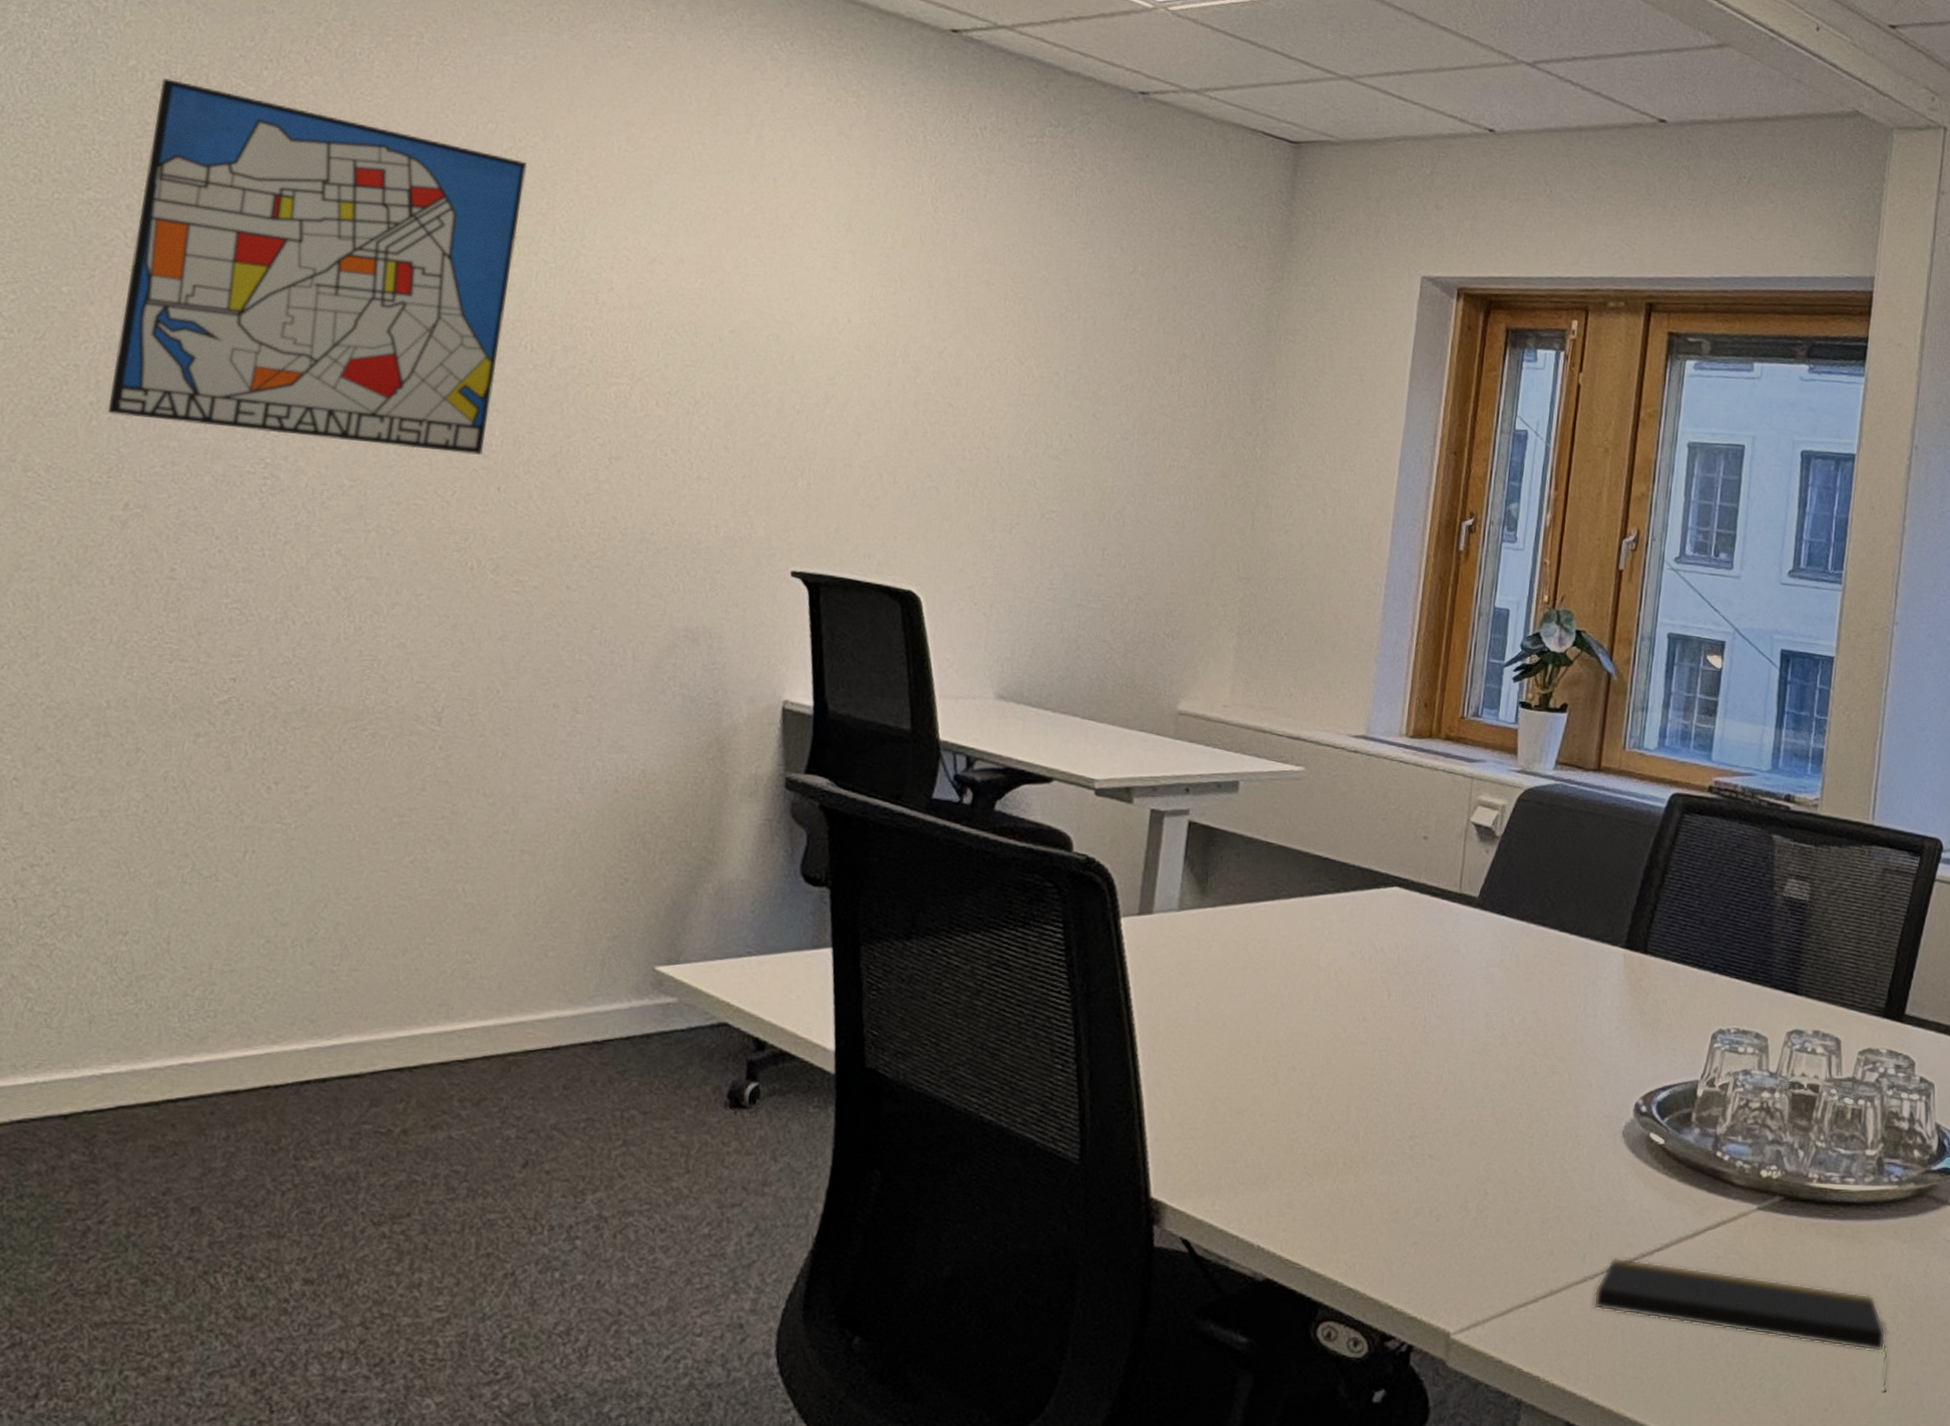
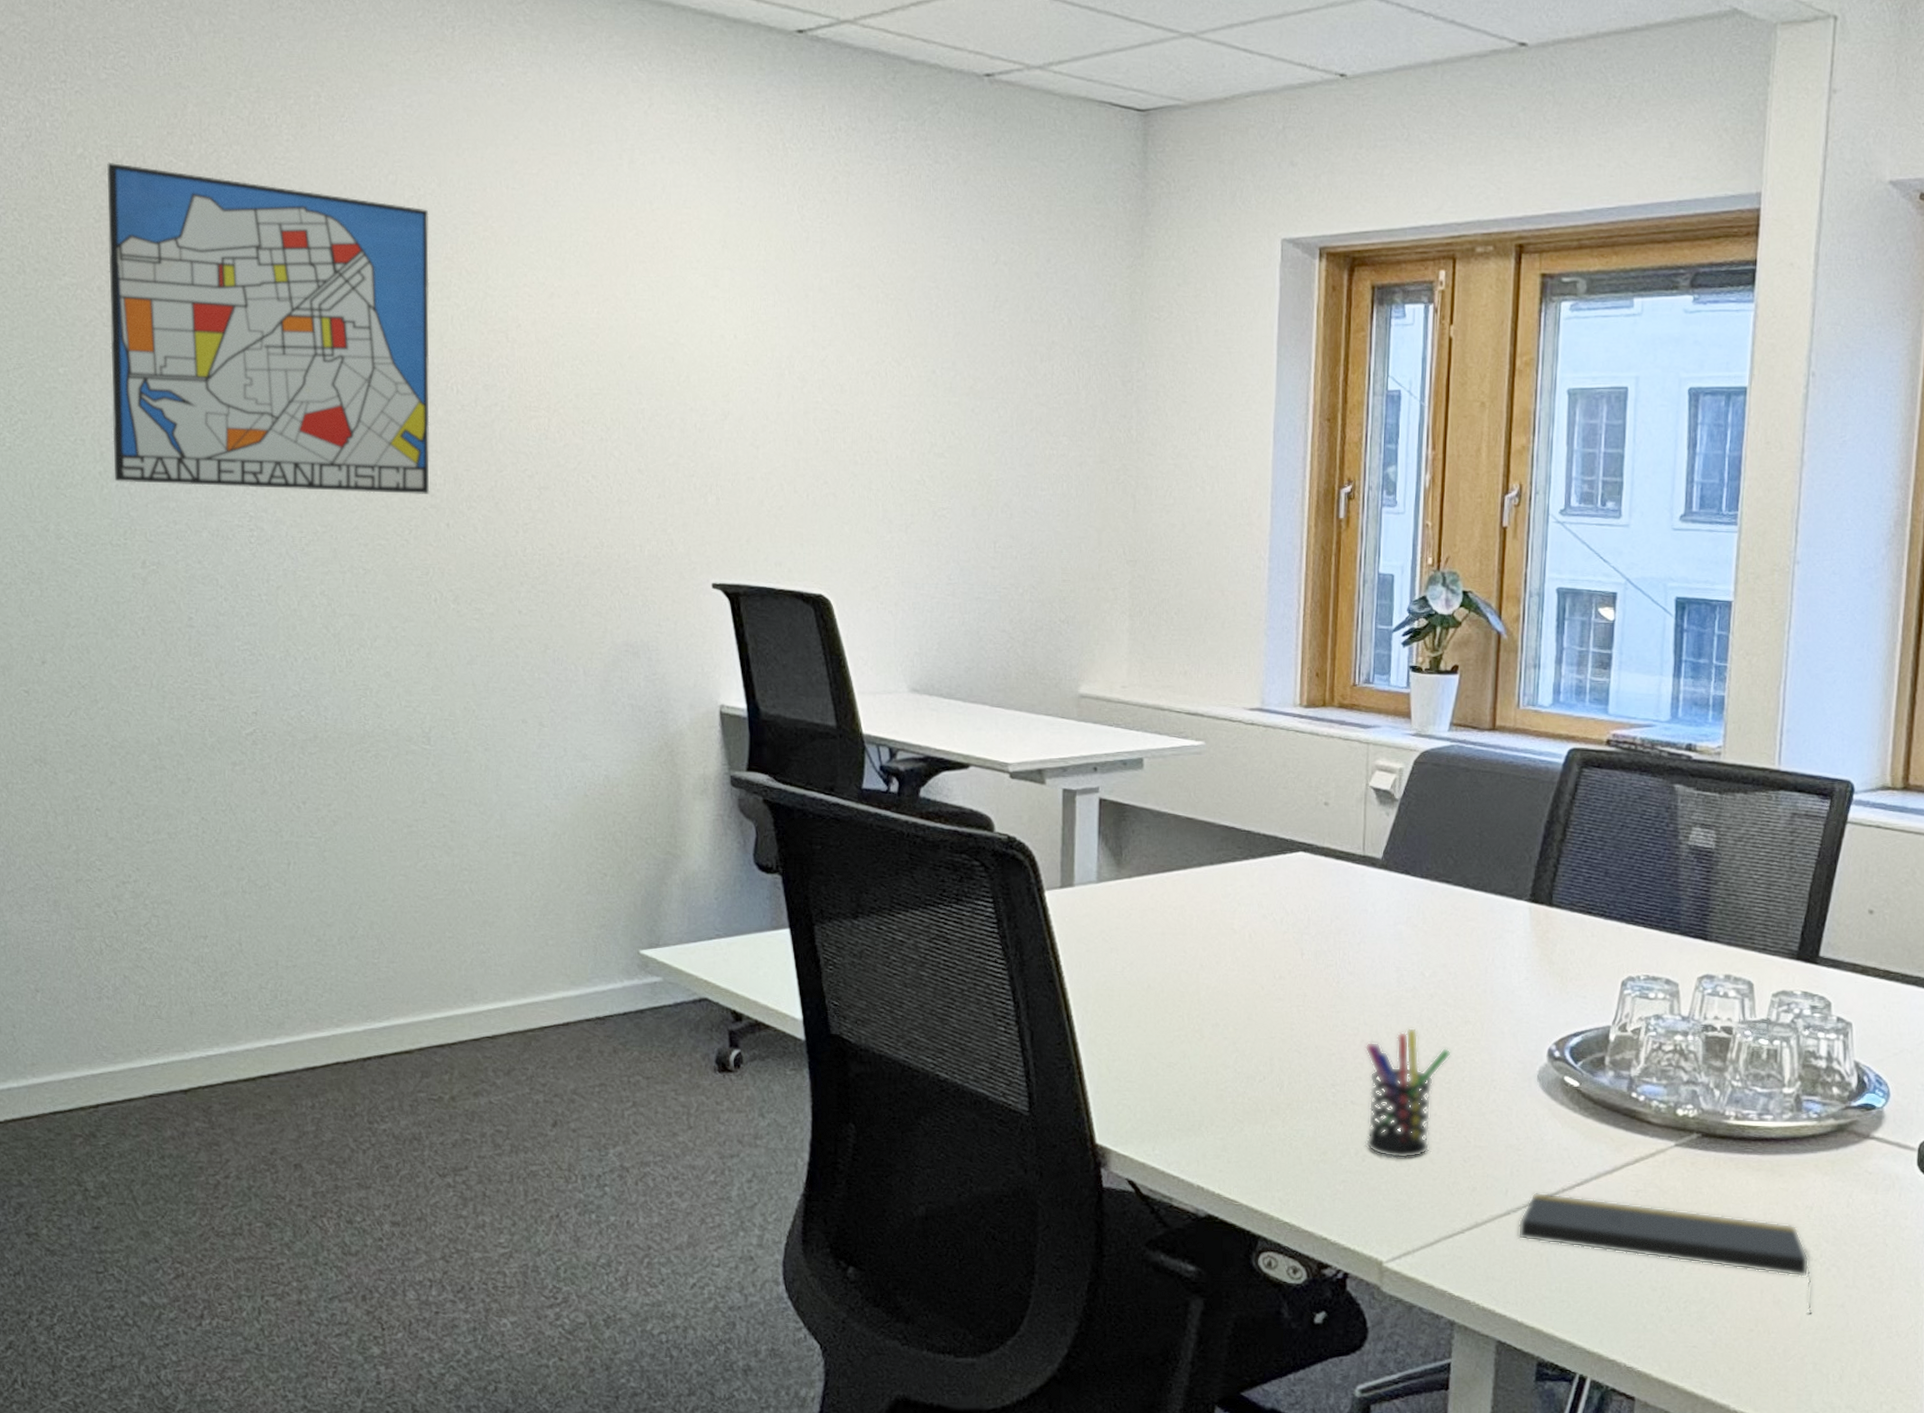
pen holder: none [1441,1076,1536,1220] -> present [1365,1027,1451,1159]

